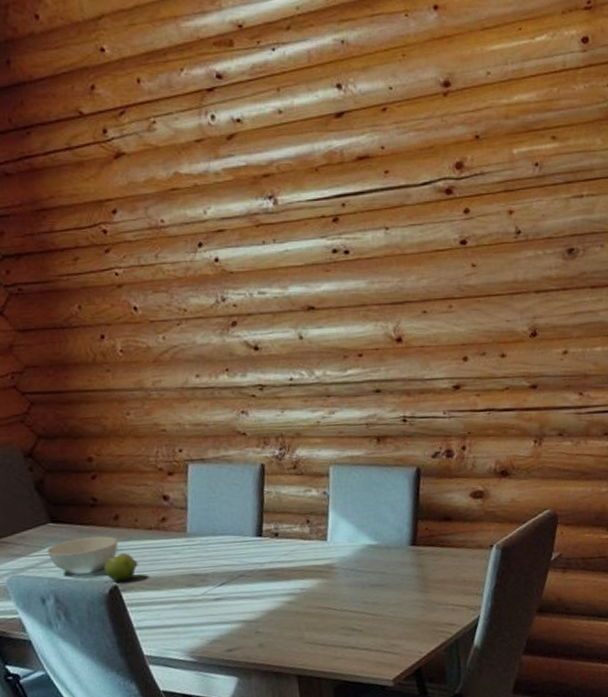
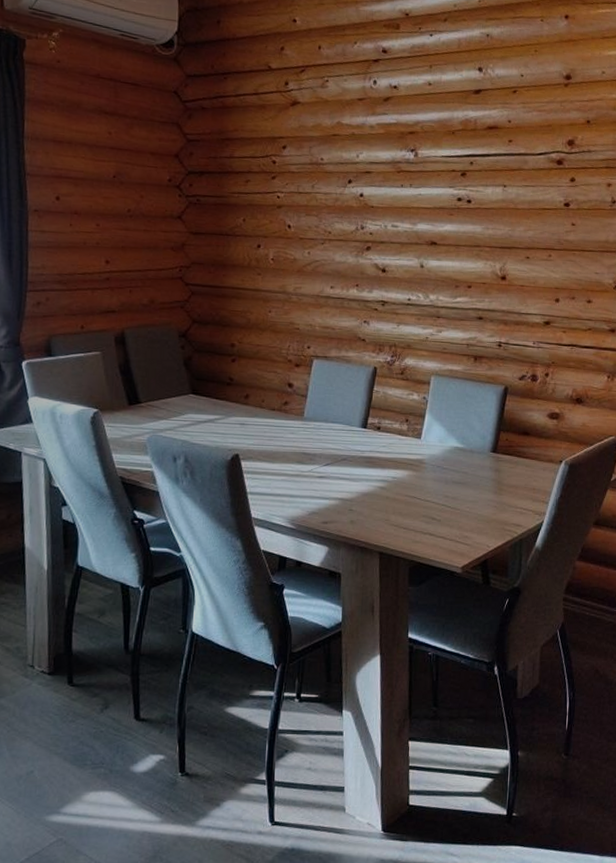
bowl: present [46,536,119,575] -> none [184,410,245,441]
fruit: present [104,553,137,582] -> none [230,427,257,452]

